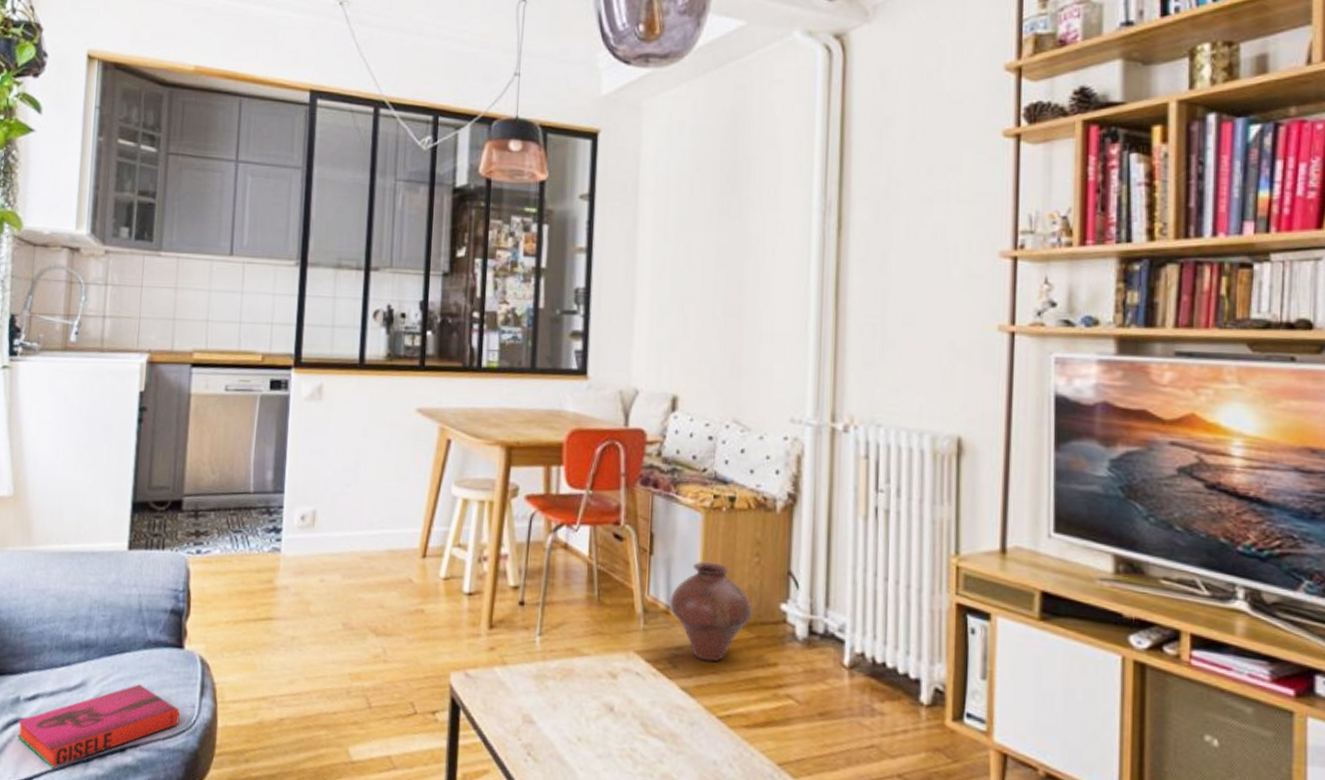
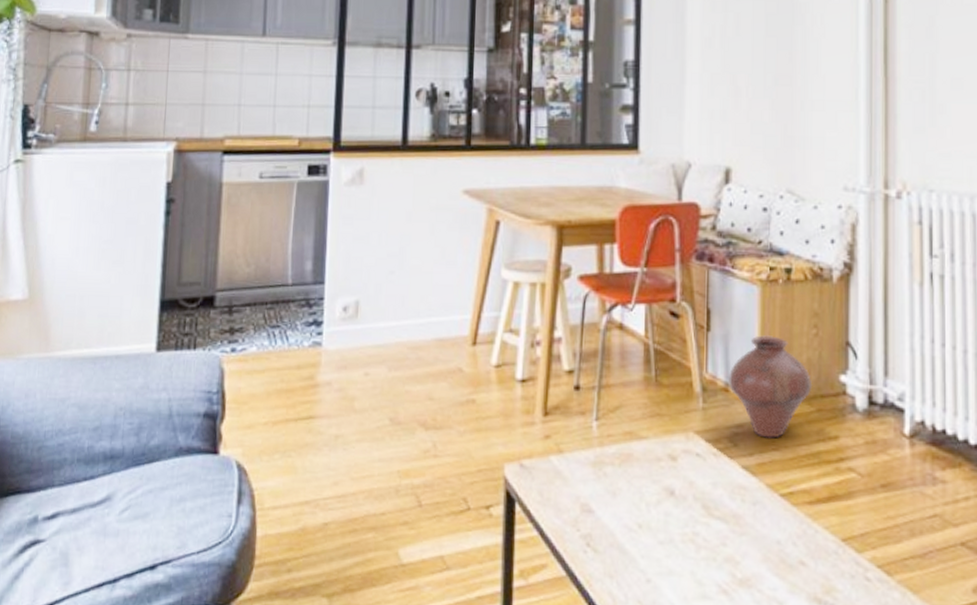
hardback book: present [17,684,180,768] -> none [35,495,215,592]

